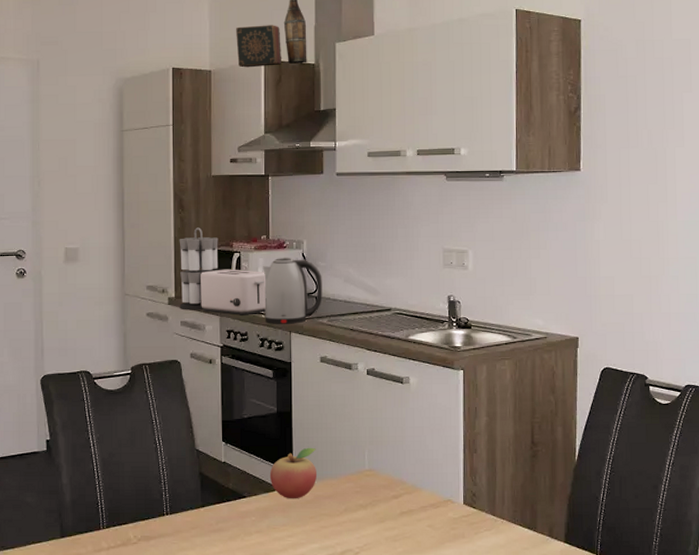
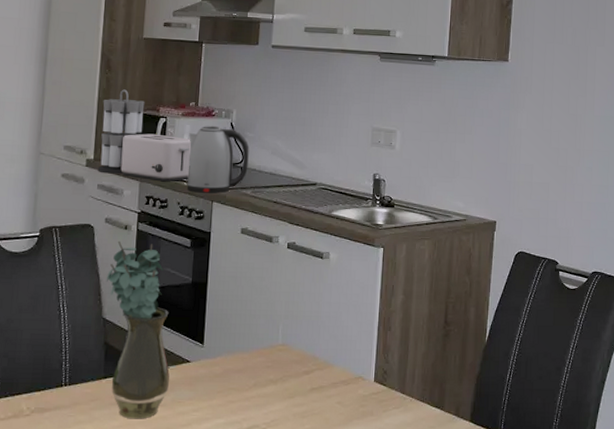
vase: none [196,374,264,545] -> present [106,240,170,419]
fruit: present [269,447,318,499] -> none [178,319,230,373]

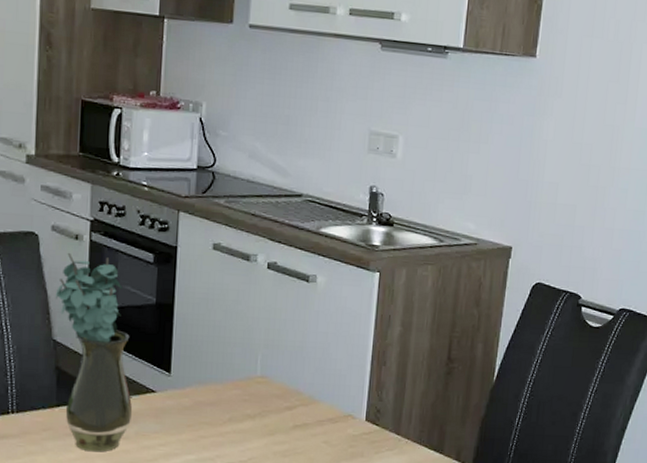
spice rack: present [97,89,145,174] -> none [40,71,95,175]
toaster: present [120,133,192,183] -> none [68,126,153,187]
kettle: present [186,125,249,194] -> none [147,120,222,203]

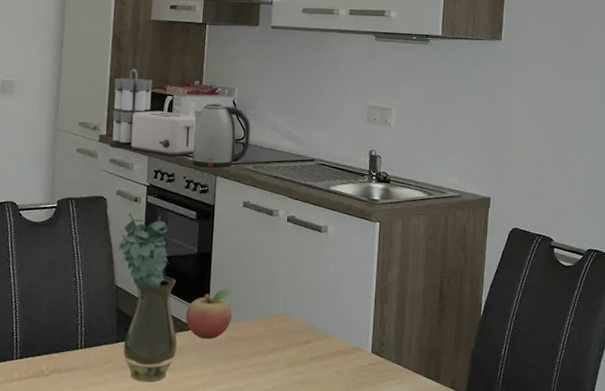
spice rack: none [40,71,95,175] -> present [109,69,153,149]
toaster: none [68,126,153,187] -> present [131,110,197,158]
fruit: none [142,346,200,404] -> present [185,289,233,340]
kettle: none [147,120,222,203] -> present [192,103,251,169]

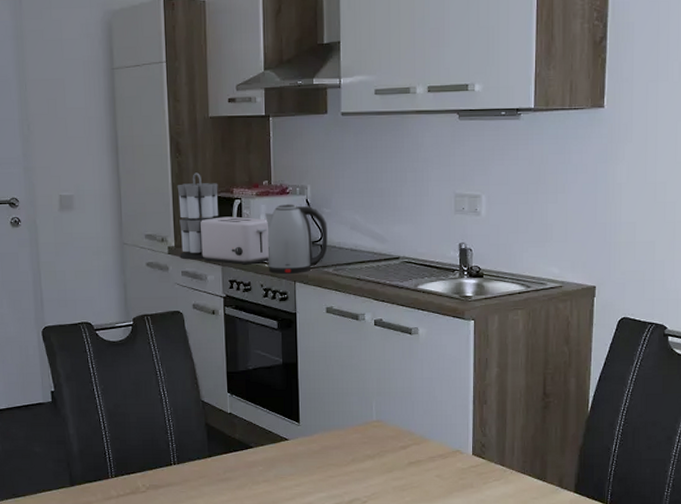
vase: present [117,212,178,382] -> none [200,325,271,494]
fruit: present [185,289,233,340] -> none [276,398,324,450]

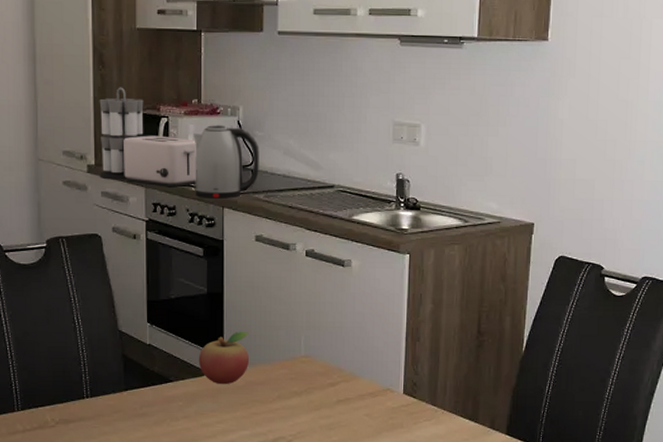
fruit: none [276,398,324,450] -> present [198,331,250,385]

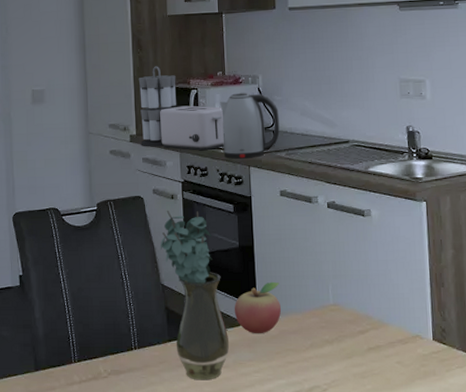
vase: none [118,250,192,431] -> present [160,210,230,380]

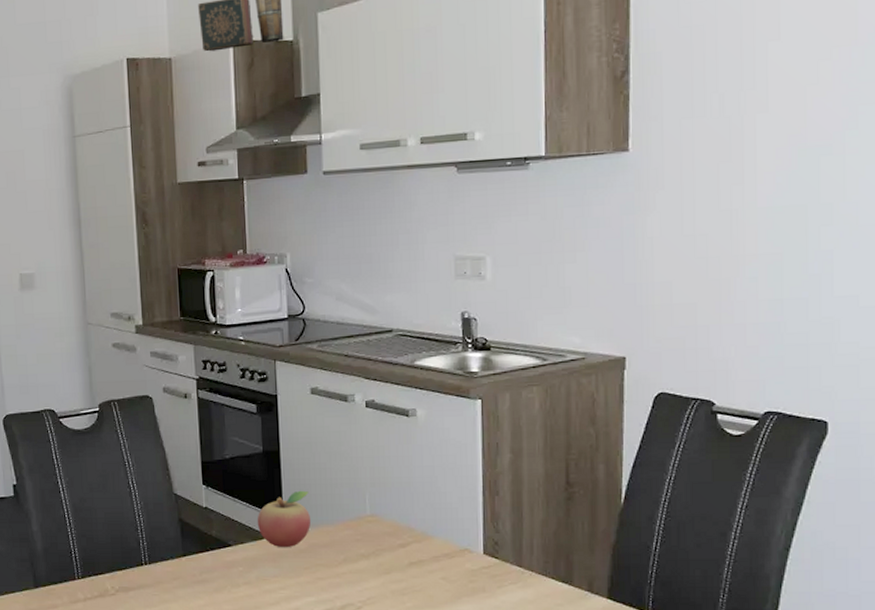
spice rack: present [138,66,177,147] -> none [144,244,190,340]
toaster: present [160,105,224,152] -> none [170,290,246,344]
vase: present [160,210,230,380] -> none [172,411,252,598]
kettle: present [220,92,280,160] -> none [241,273,311,353]

